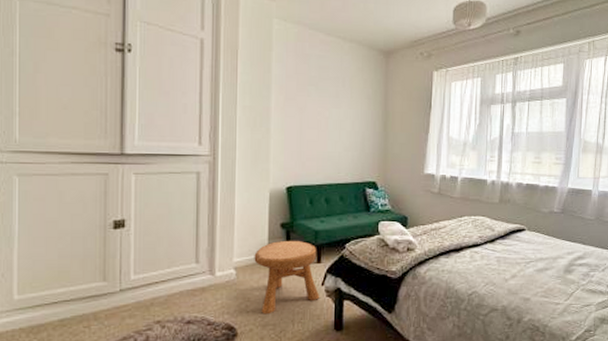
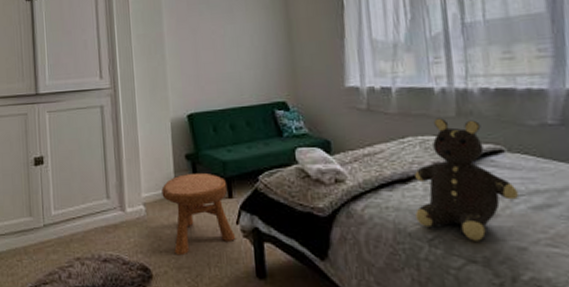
teddy bear: none [462,203,530,295] -> present [415,118,518,241]

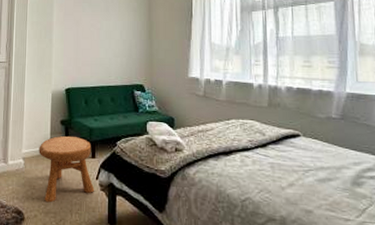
teddy bear: present [415,118,518,241] -> none [233,107,308,204]

